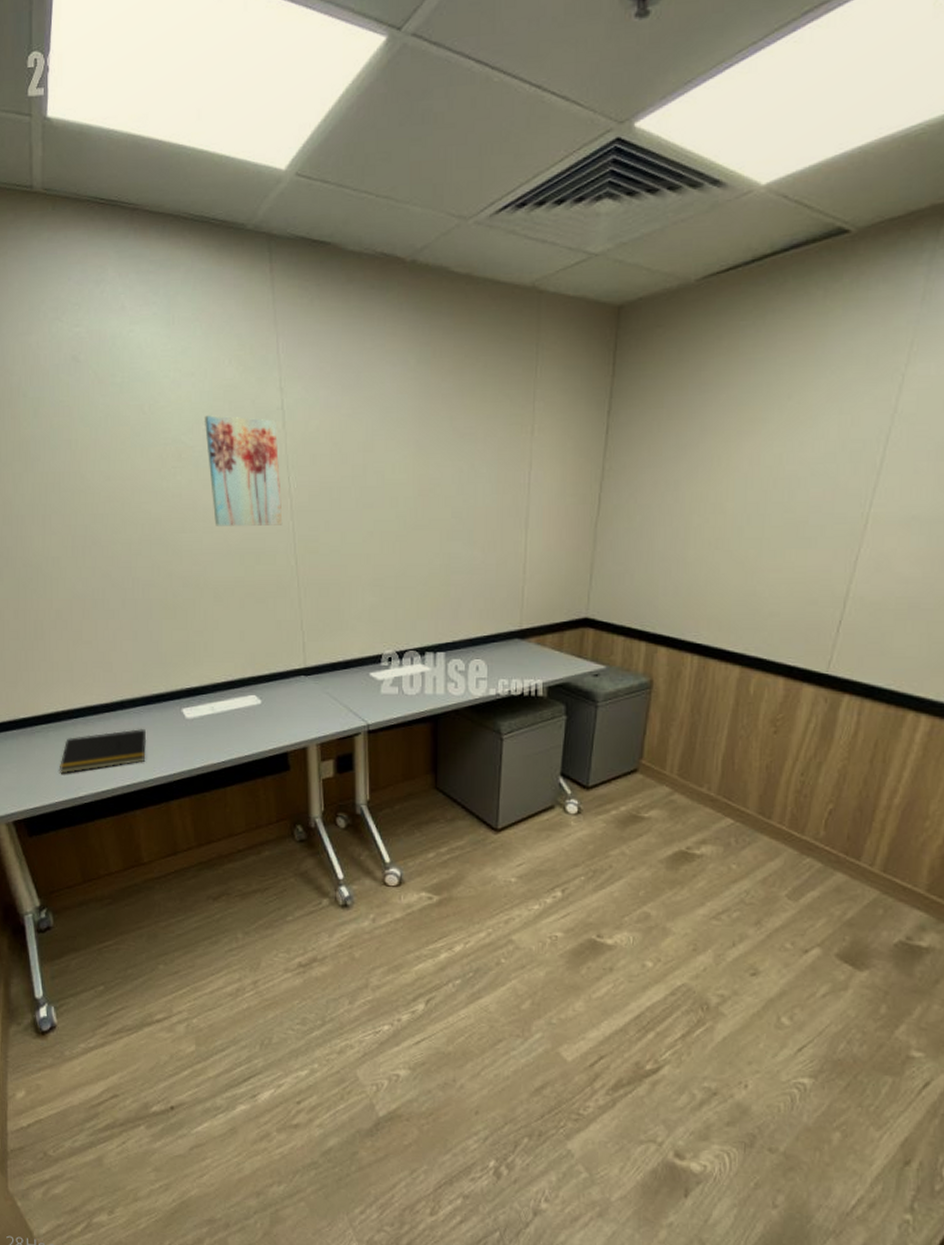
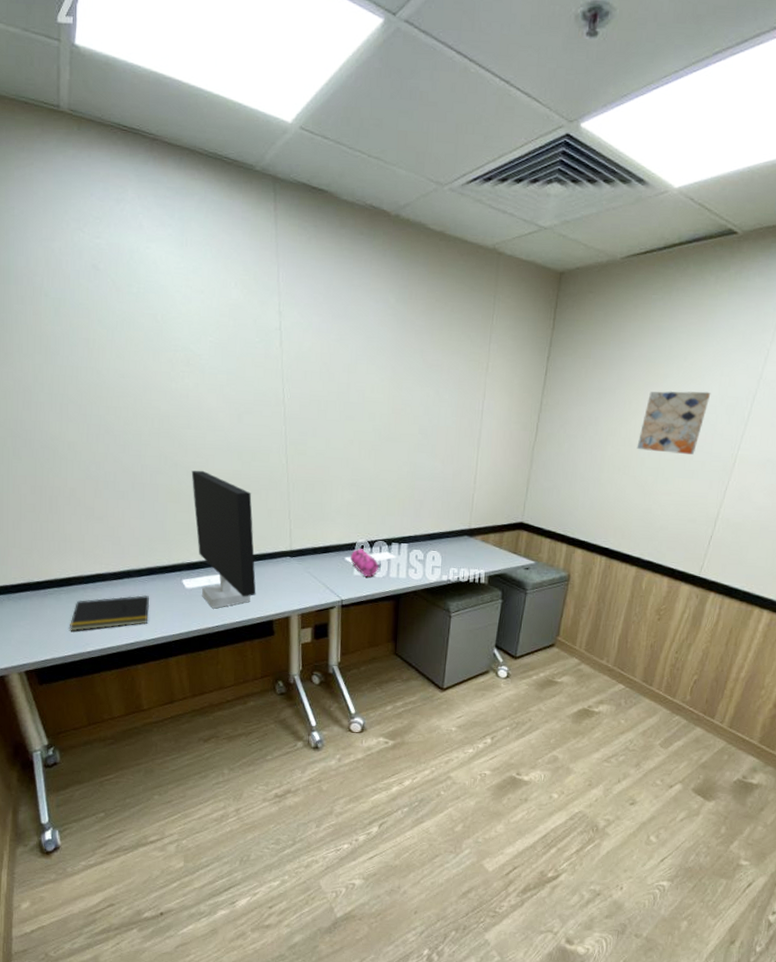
monitor: none [188,579,267,741] -> present [191,470,256,609]
wall art: present [204,415,283,526] -> none [210,329,277,429]
pencil case: none [376,661,415,696] -> present [350,549,382,578]
wall art: none [731,435,828,518] -> present [636,390,711,454]

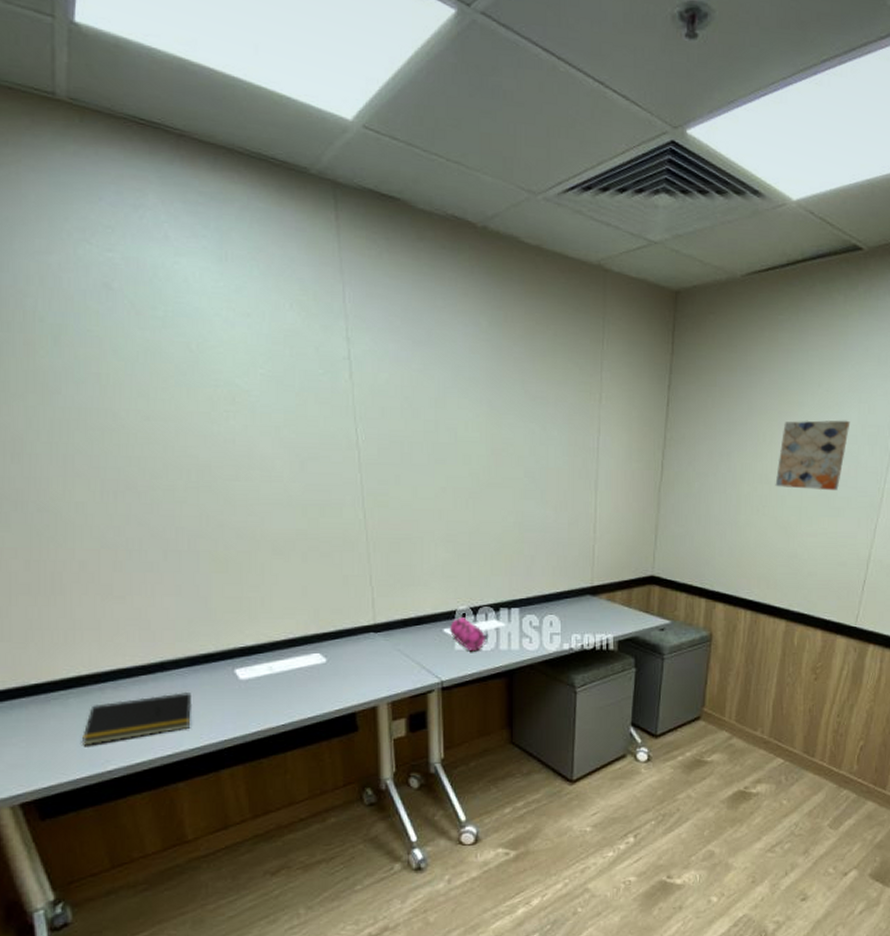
monitor: present [191,470,256,609] -> none [242,531,333,703]

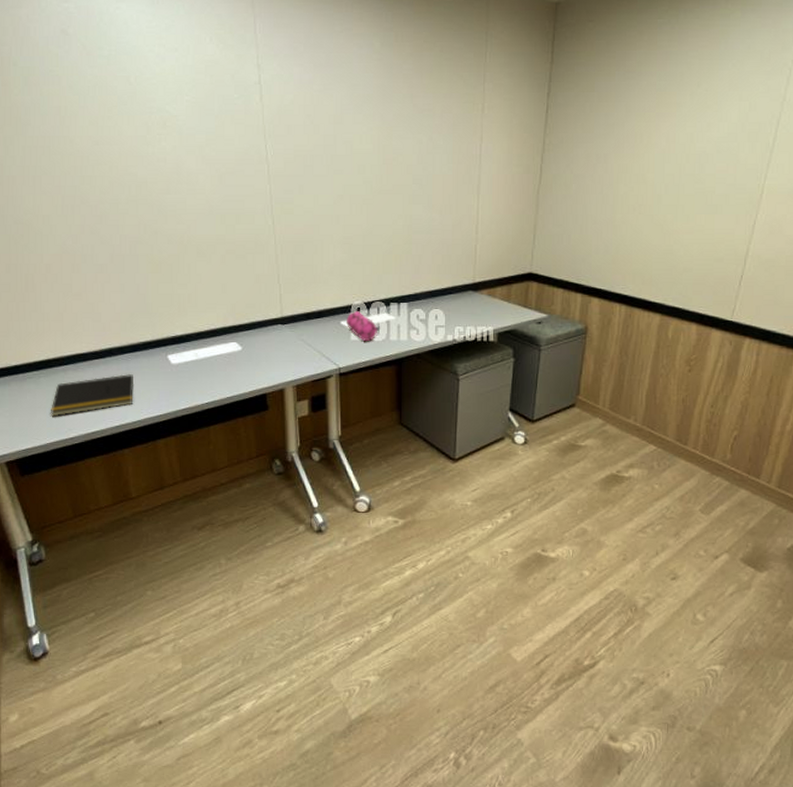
wall art: present [775,420,850,490] -> none [652,118,730,188]

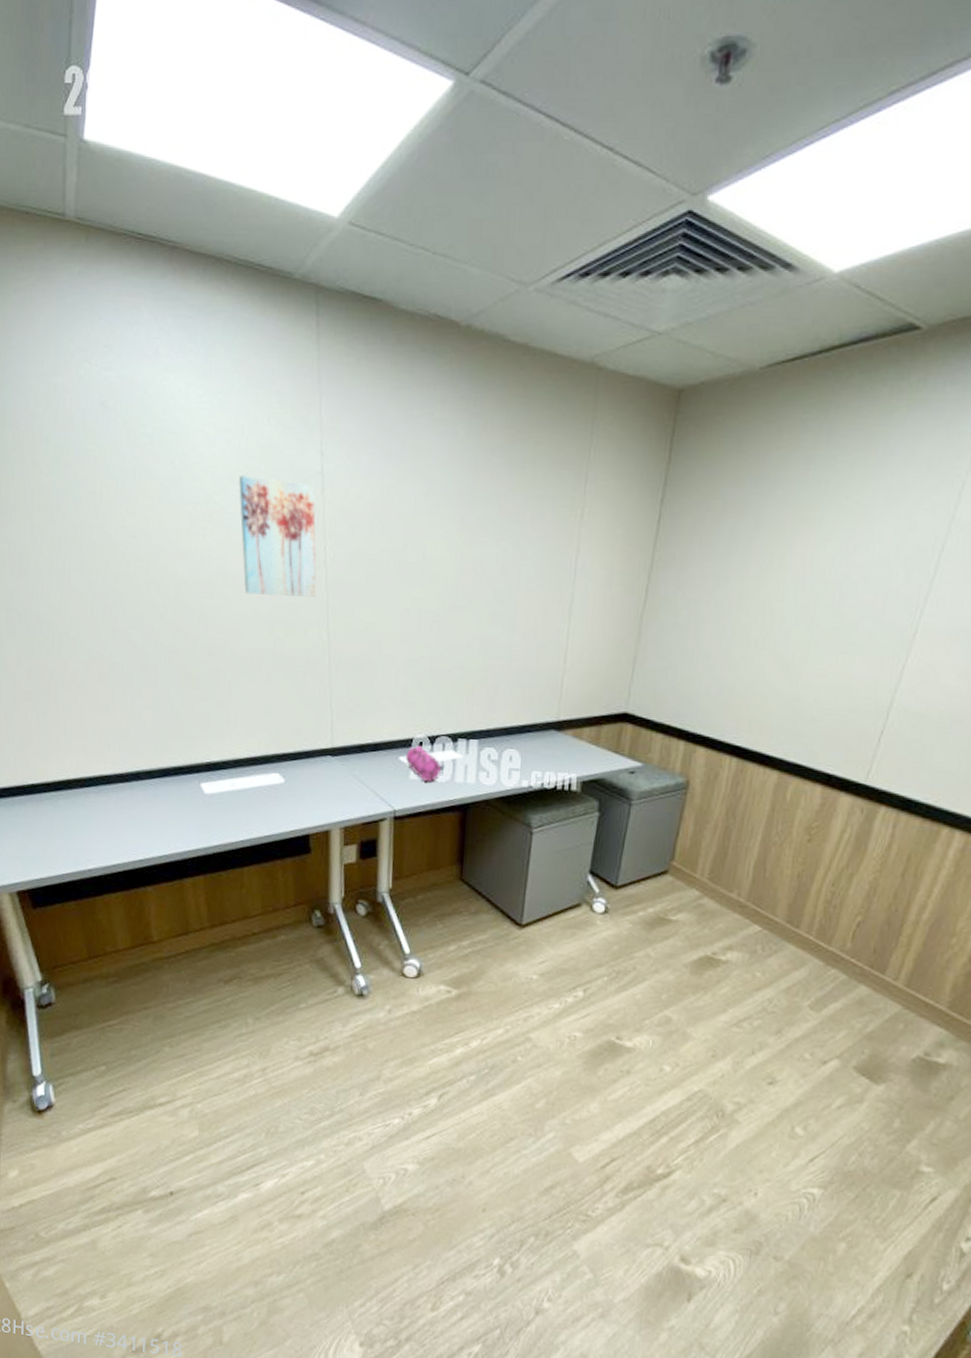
notepad: present [51,374,135,417] -> none [69,802,162,845]
wall art: none [187,87,261,189] -> present [238,475,317,597]

